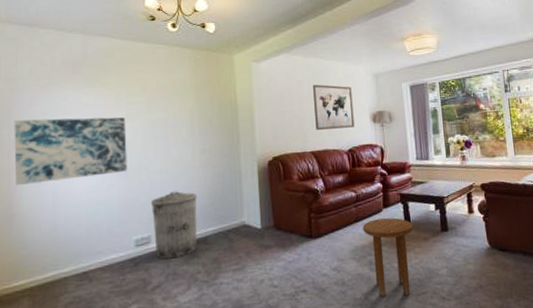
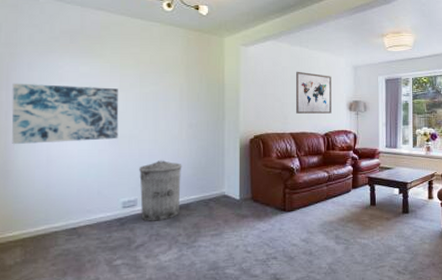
side table: present [362,217,414,297] -> none [332,198,378,268]

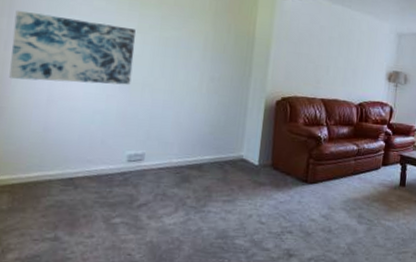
trash can: present [138,159,182,221] -> none [147,112,199,180]
wall art: present [296,71,332,114] -> none [330,32,373,82]

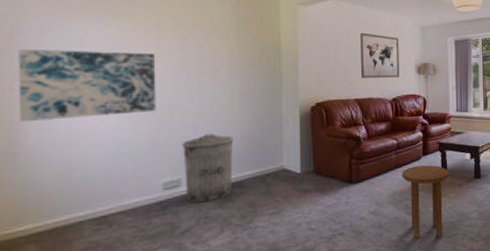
trash can: none [147,112,199,180] -> present [181,133,234,203]
wall art: none [330,32,373,82] -> present [360,32,400,78]
side table: none [358,175,408,252] -> present [402,165,450,239]

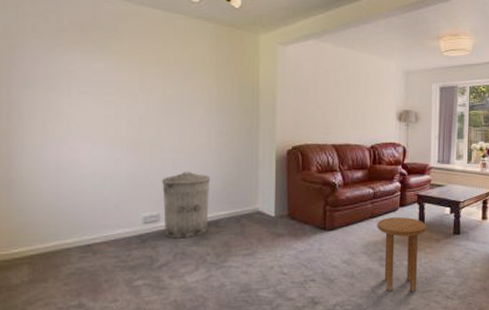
wall art: present [18,48,156,123] -> none [14,80,139,151]
wall art: present [360,32,400,78] -> none [340,75,380,124]

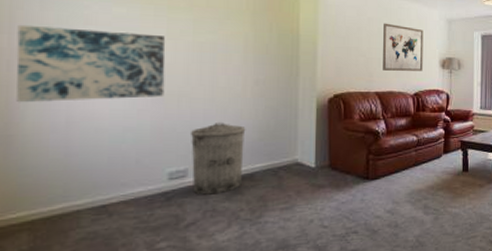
wall art: none [14,80,139,151] -> present [16,24,166,103]
wall art: none [340,75,380,124] -> present [383,23,423,71]
side table: present [377,217,427,292] -> none [421,164,471,240]

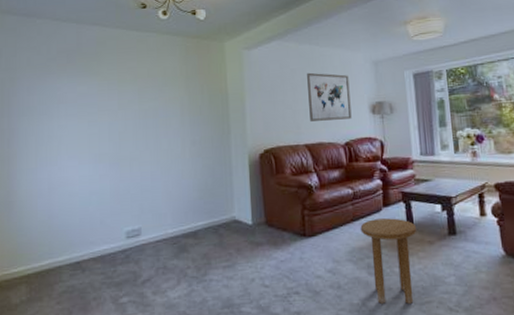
wall art: present [16,24,166,103] -> none [13,106,119,174]
trash can: present [189,121,246,195] -> none [141,182,187,253]
side table: none [421,164,471,240] -> present [360,218,417,304]

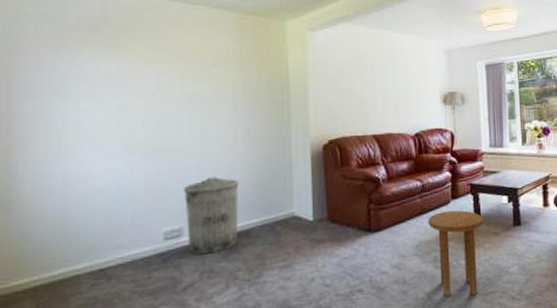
trash can: none [141,182,187,253] -> present [183,176,239,255]
wall art: present [307,72,352,121] -> none [377,59,423,111]

